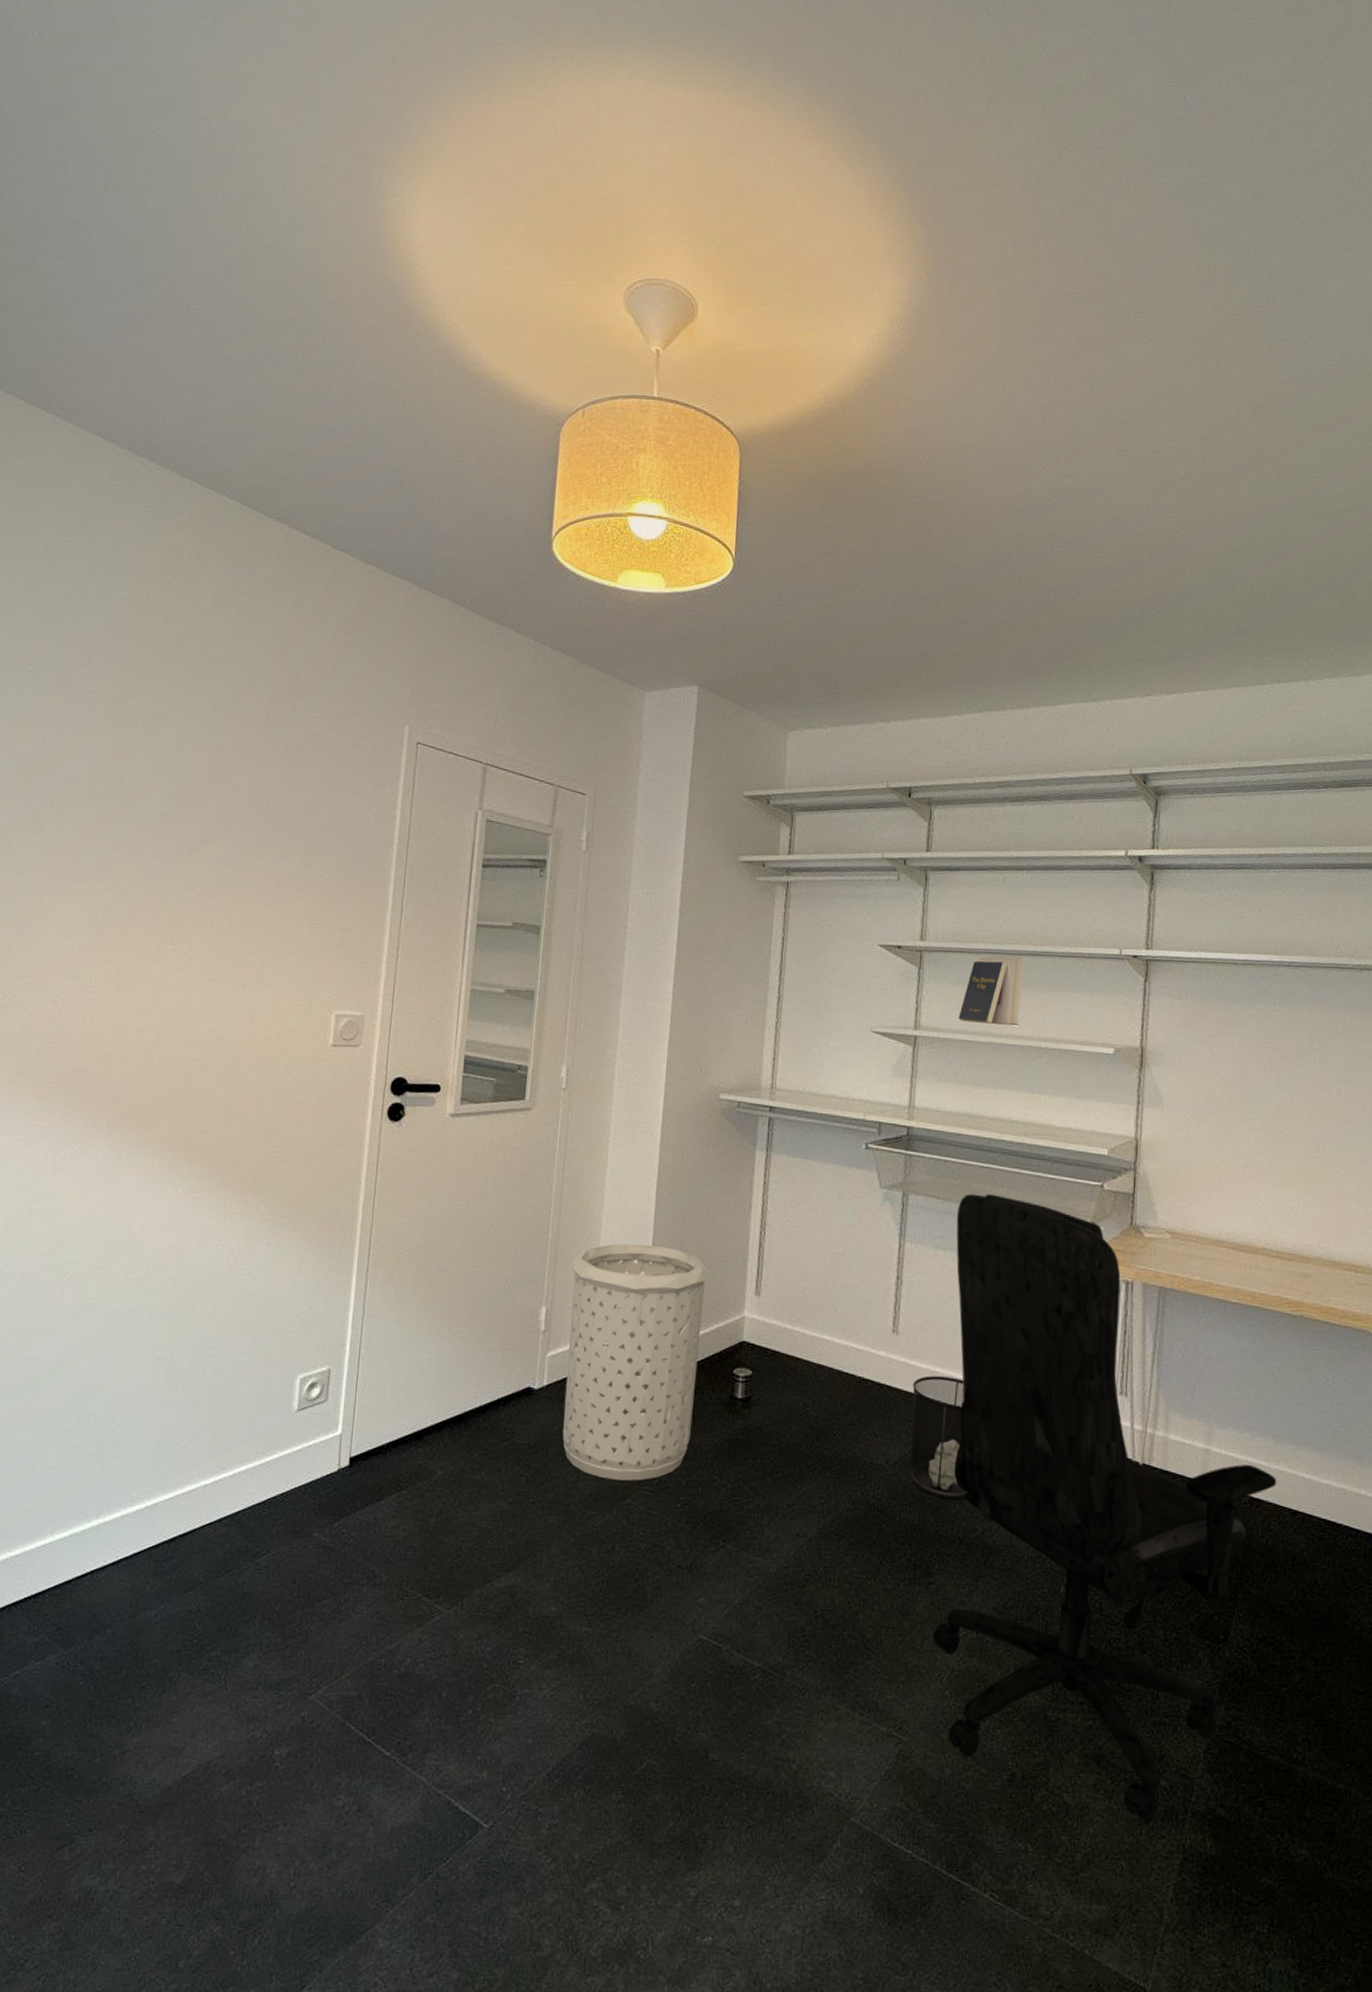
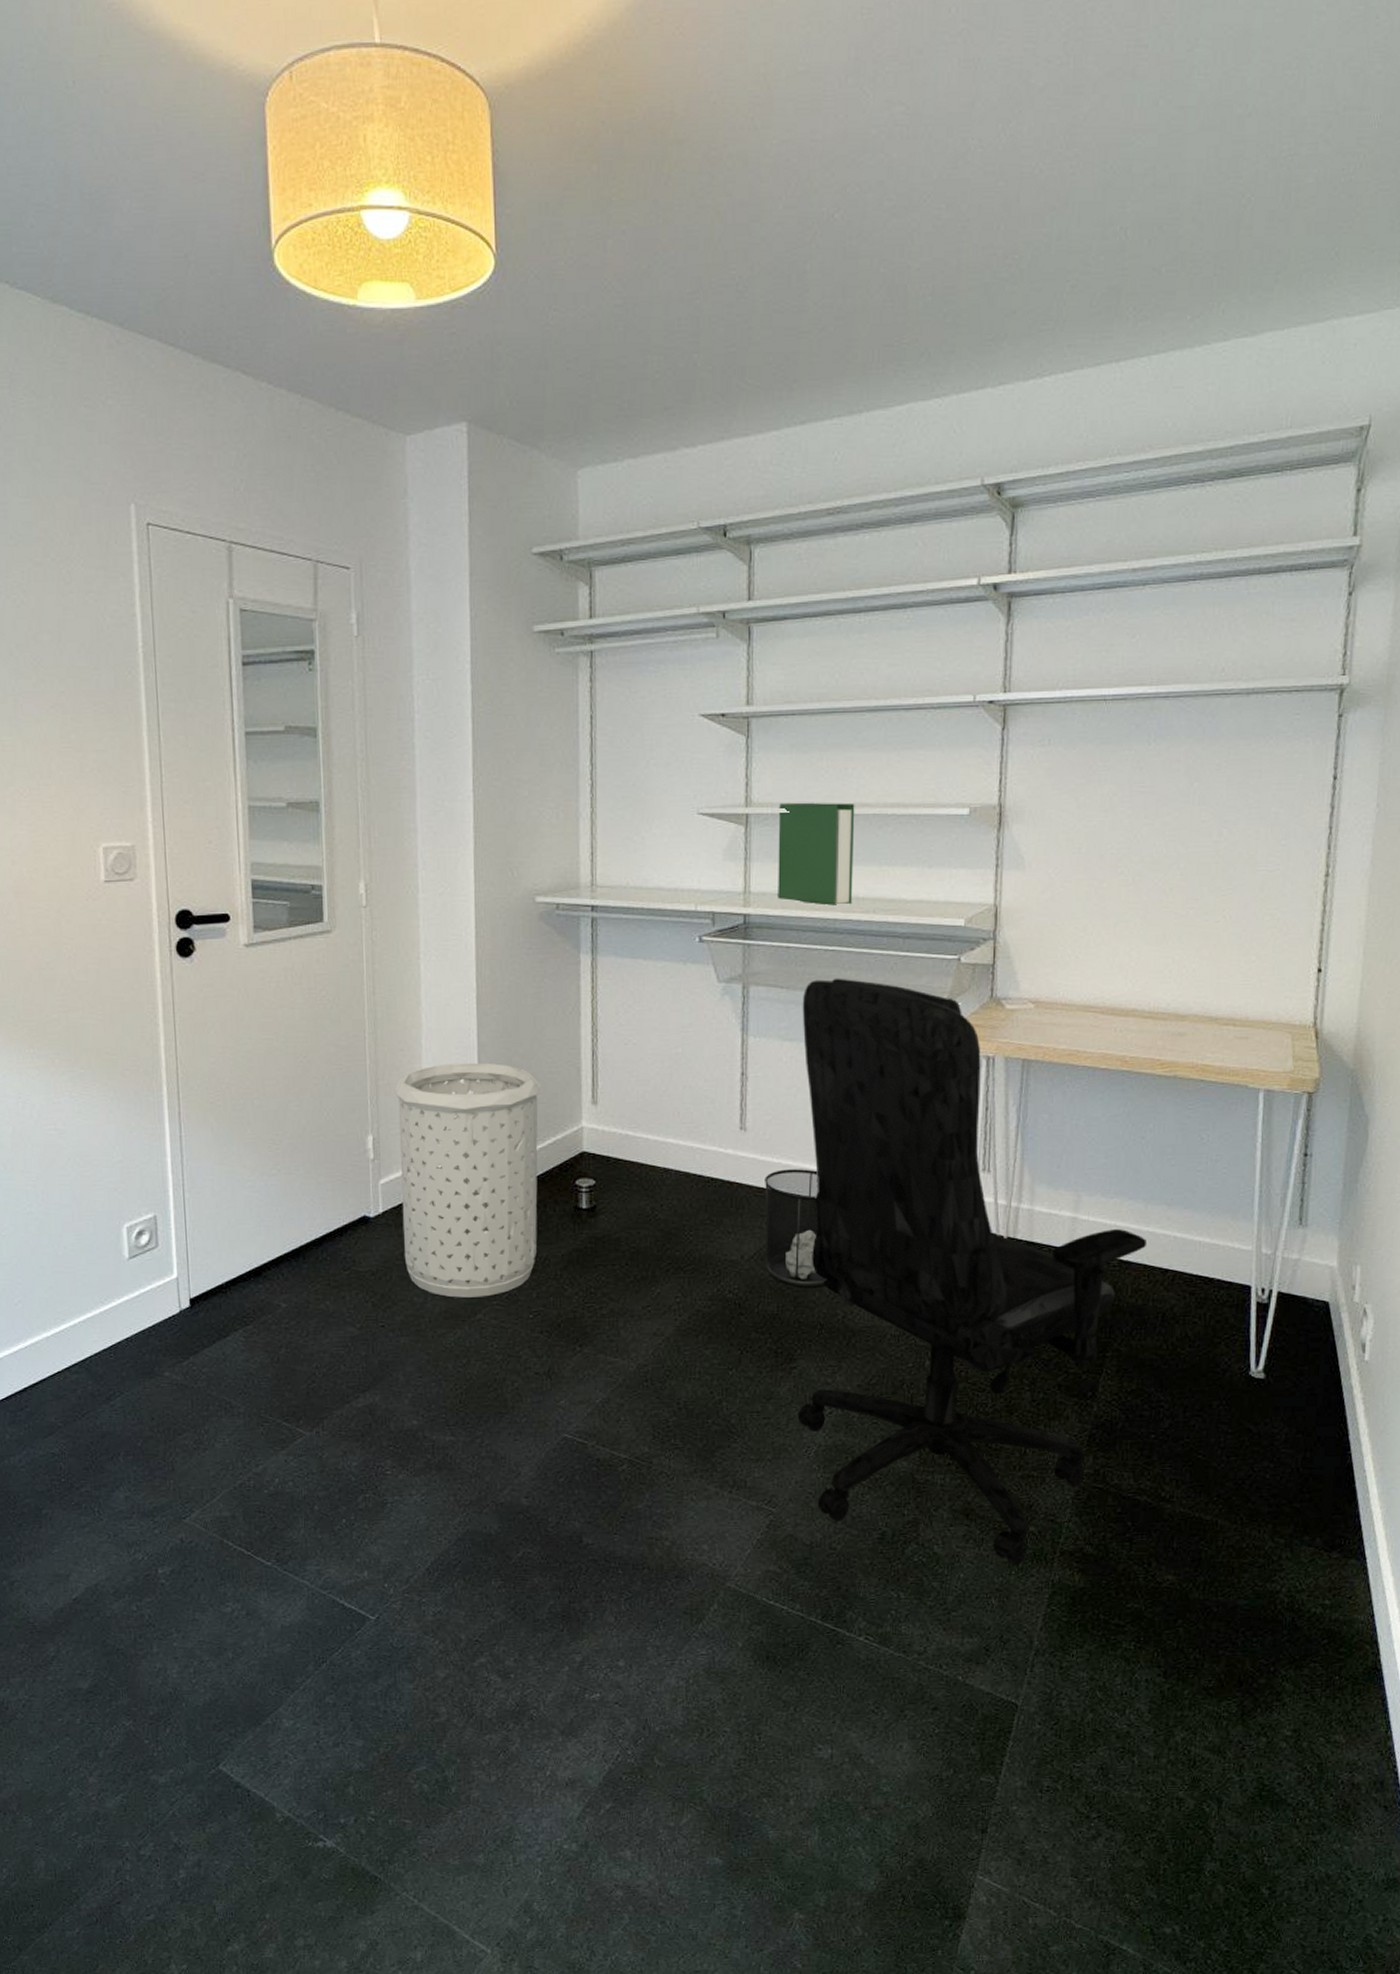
binder: none [939,1028,1012,1126] -> present [778,802,855,906]
books: present [958,955,1024,1025] -> none [794,712,865,793]

